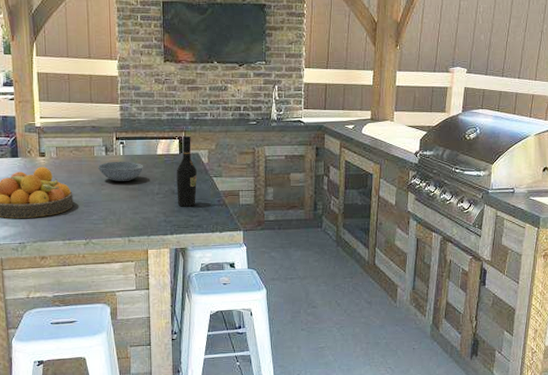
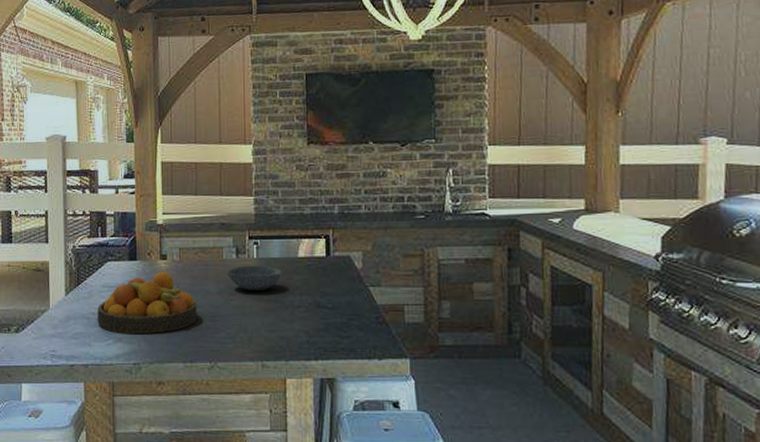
wine bottle: present [176,136,198,207] -> none [322,234,349,324]

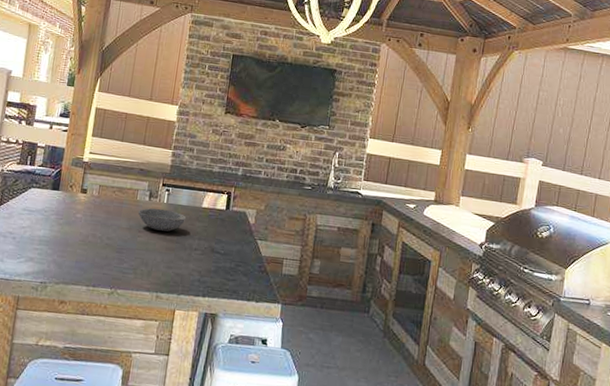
fruit bowl: present [97,271,197,333] -> none [13,203,108,257]

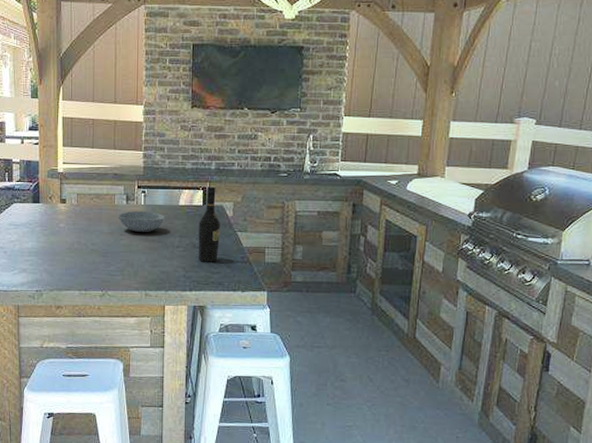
wine bottle: none [215,192,242,269] -> present [198,187,221,262]

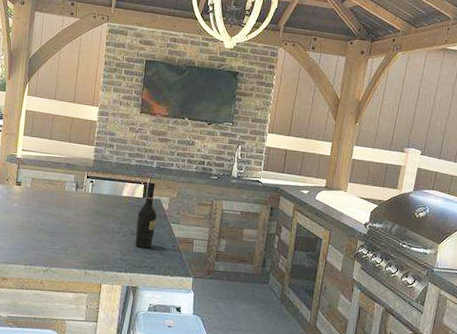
bowl: present [117,210,165,232] -> none [66,197,109,218]

